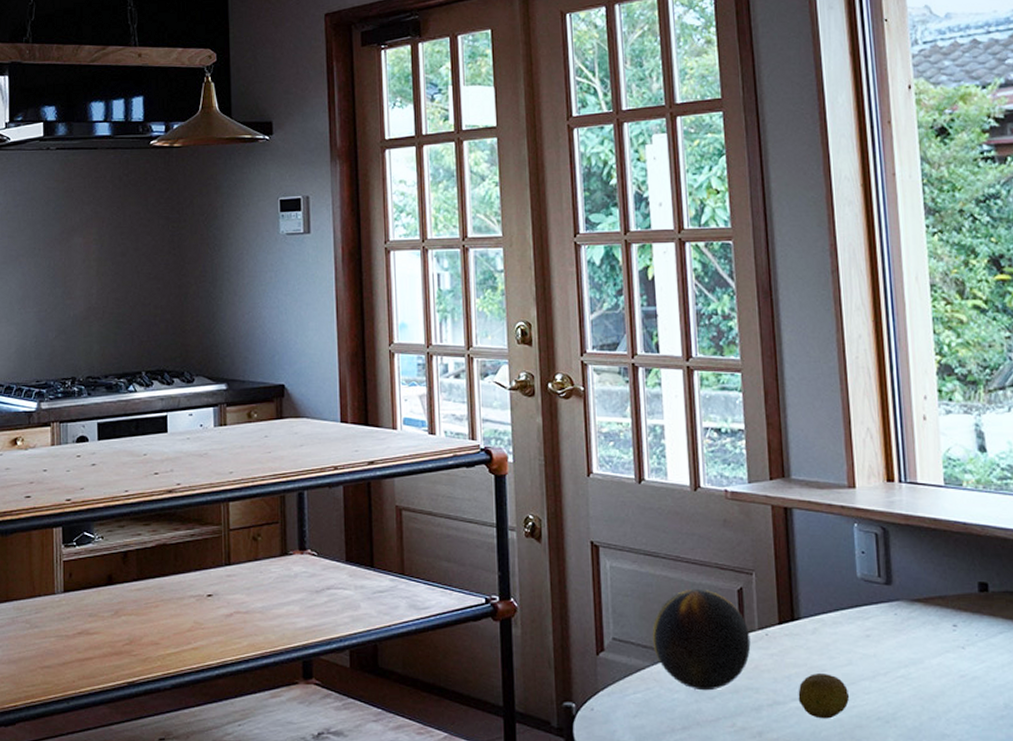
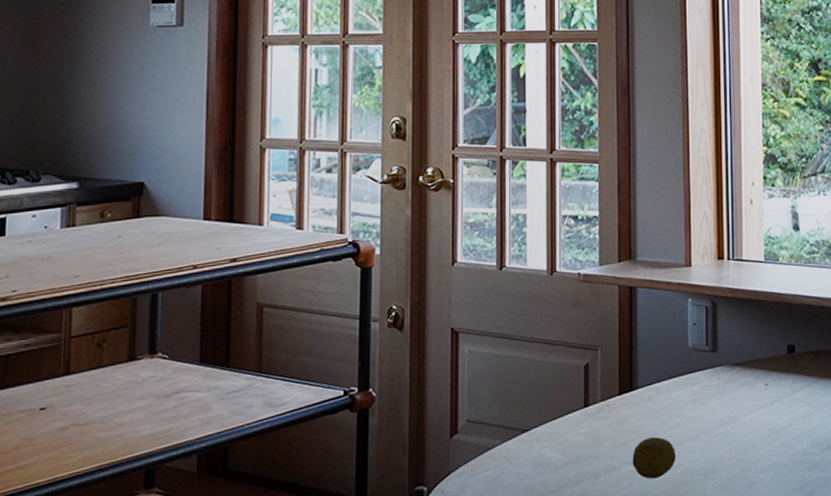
decorative orb: present [652,588,751,691] -> none [504,366,593,463]

